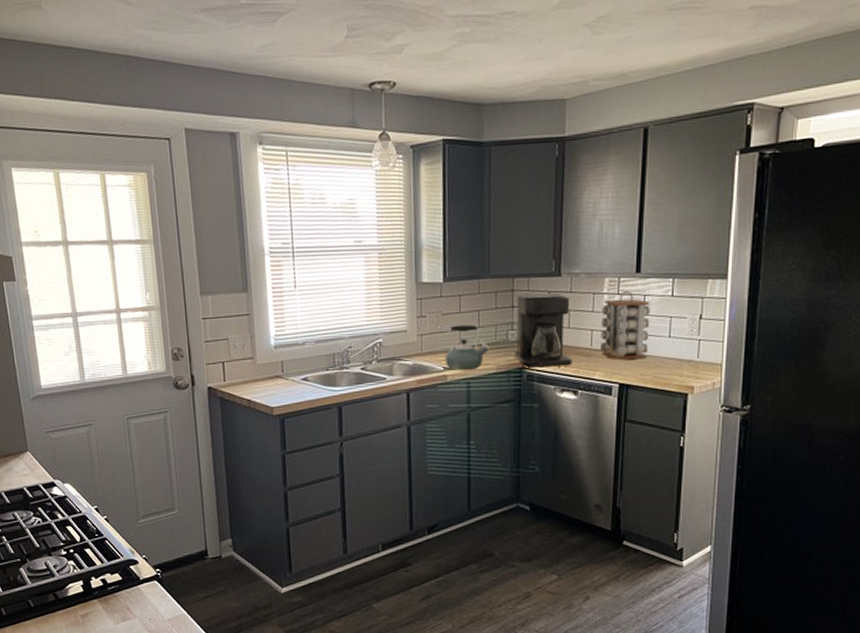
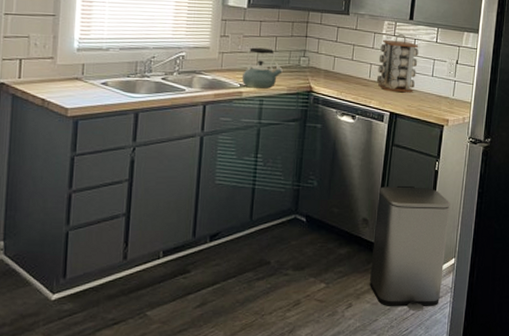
coffee maker: present [514,292,572,368] -> none [303,26,355,93]
pedal bin: none [608,466,702,604] -> present [370,185,450,311]

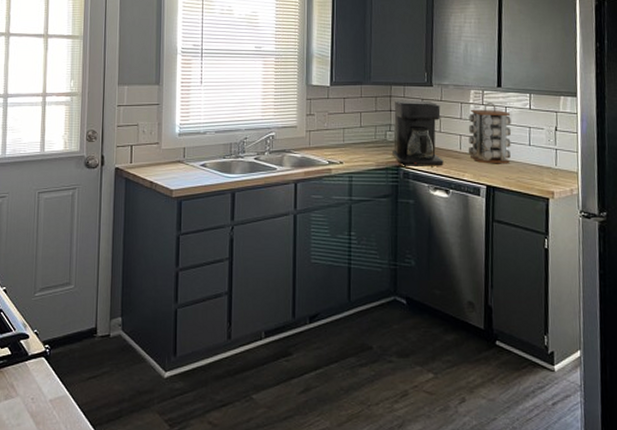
kettle: present [241,47,284,90] -> none [329,124,371,166]
coffee maker: none [303,26,355,93] -> present [391,100,444,166]
pedal bin: present [370,185,450,311] -> none [482,265,569,412]

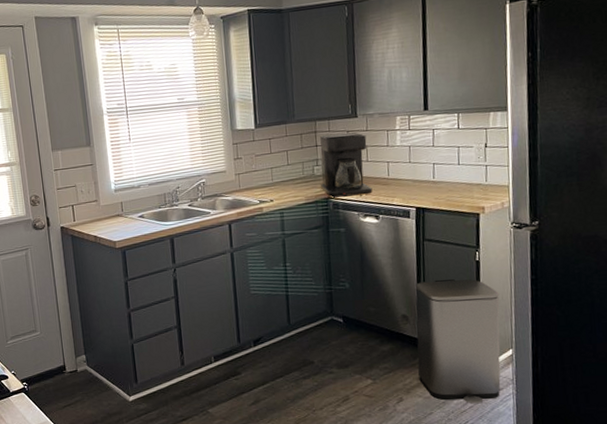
spice rack: present [468,103,512,164] -> none [395,127,440,187]
pedal bin: none [482,265,569,412] -> present [415,279,501,404]

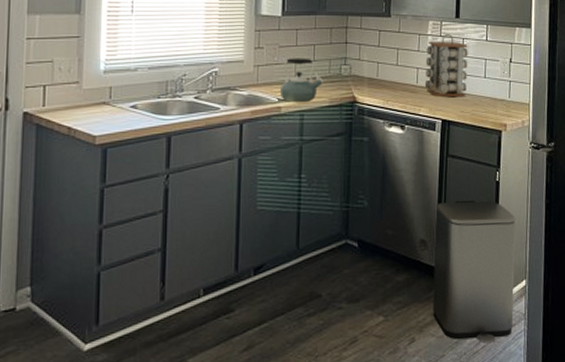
kettle: none [259,163,299,204] -> present [279,58,324,103]
coffee maker: present [320,131,373,197] -> none [346,32,400,102]
spice rack: none [395,127,440,187] -> present [424,34,468,98]

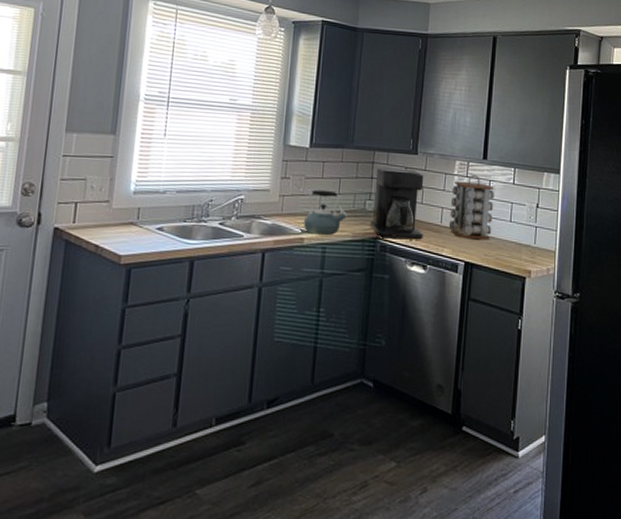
coffee maker: none [346,32,400,102] -> present [369,167,424,240]
pedal bin: present [433,200,516,344] -> none [447,346,537,500]

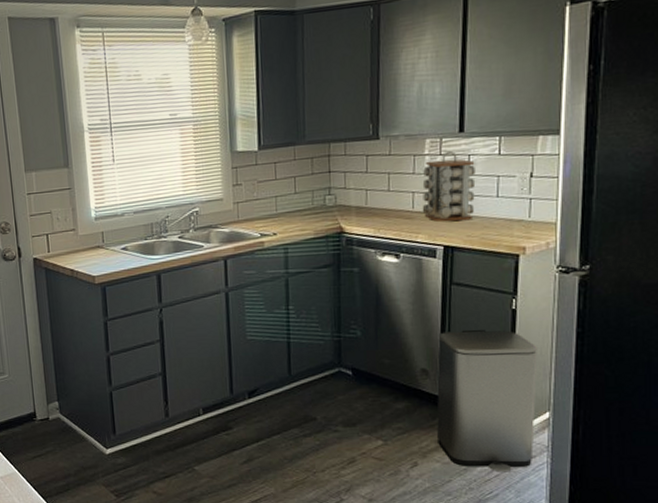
kettle: present [303,189,348,236] -> none [261,191,308,238]
coffee maker: present [369,167,424,240] -> none [332,156,393,232]
pedal bin: none [447,346,537,500] -> present [437,329,538,473]

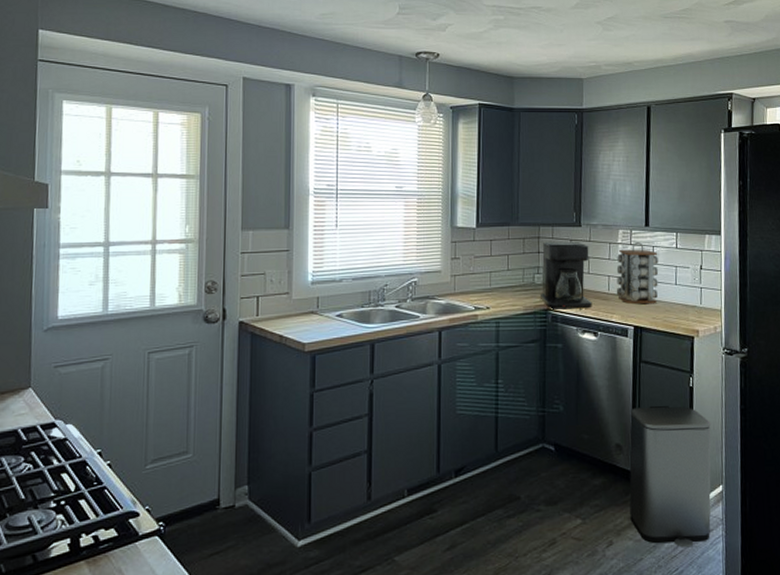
coffee maker: none [332,156,393,232] -> present [539,241,592,309]

